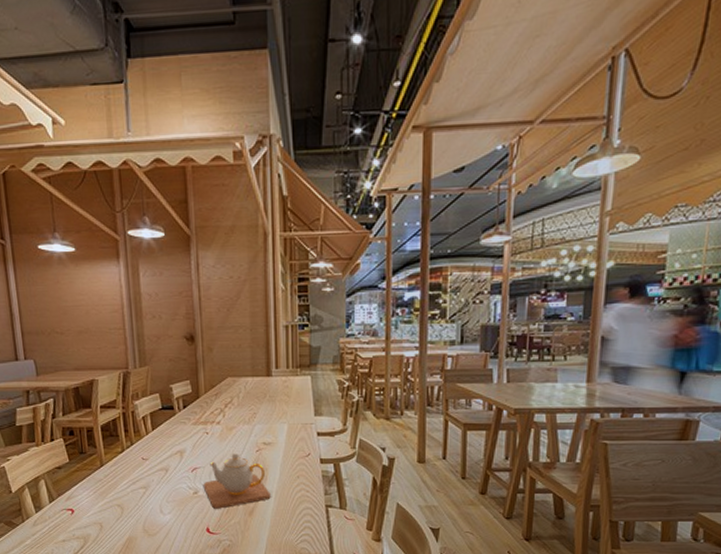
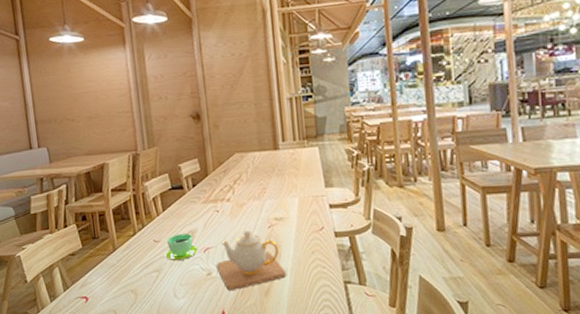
cup: none [151,452,186,478] -> present [164,233,198,260]

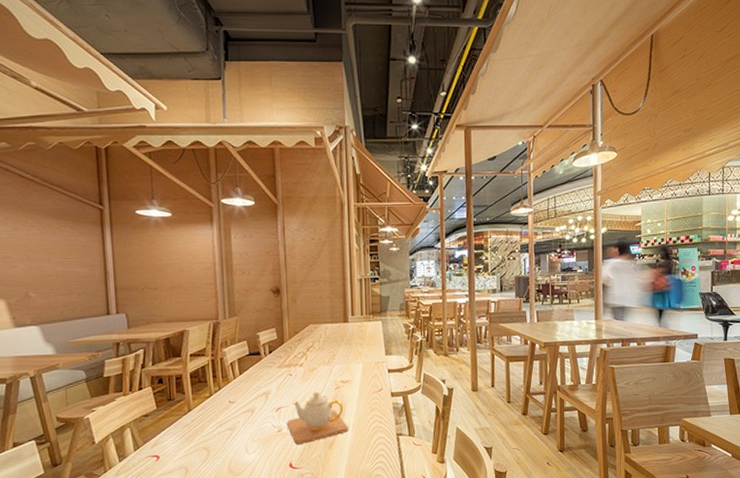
cup: present [164,233,198,260] -> none [238,394,271,419]

